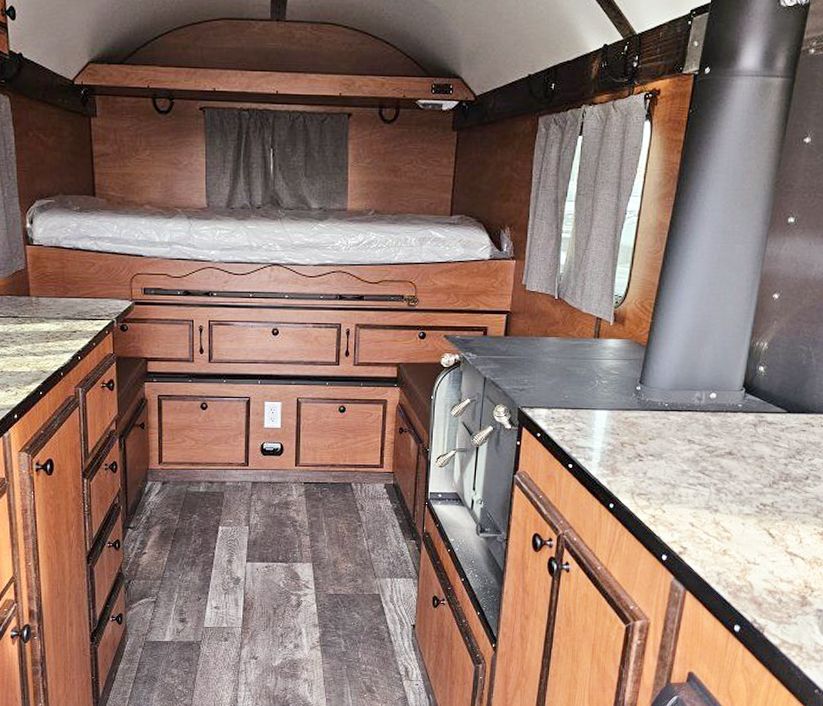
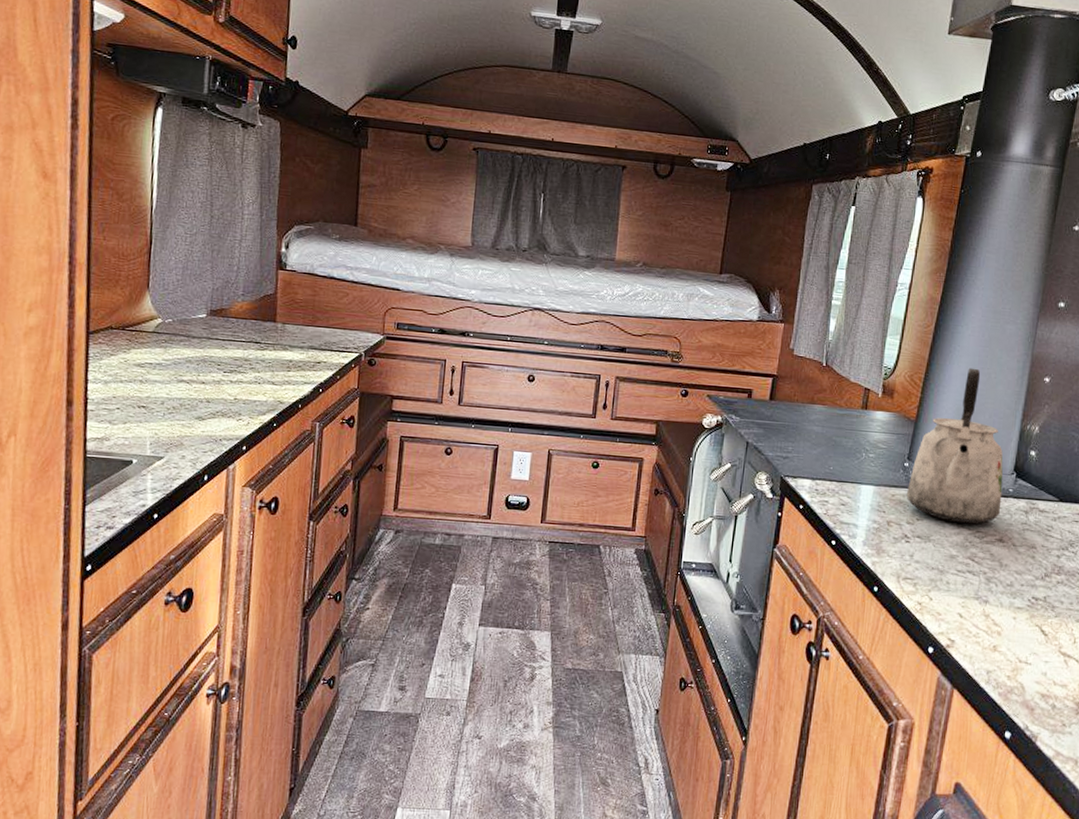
kettle: none [638,290,733,440] -> present [906,367,1003,524]

